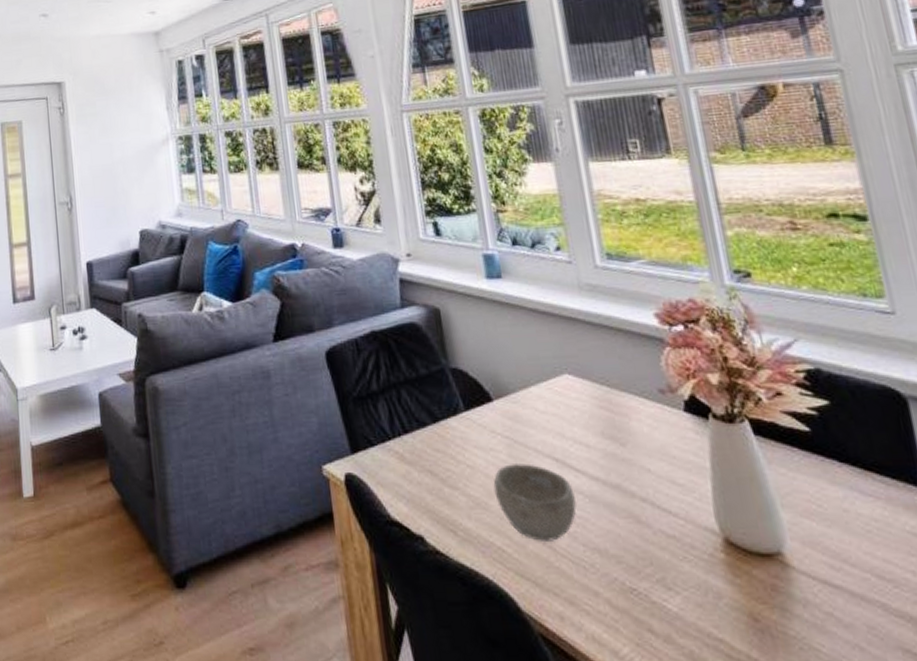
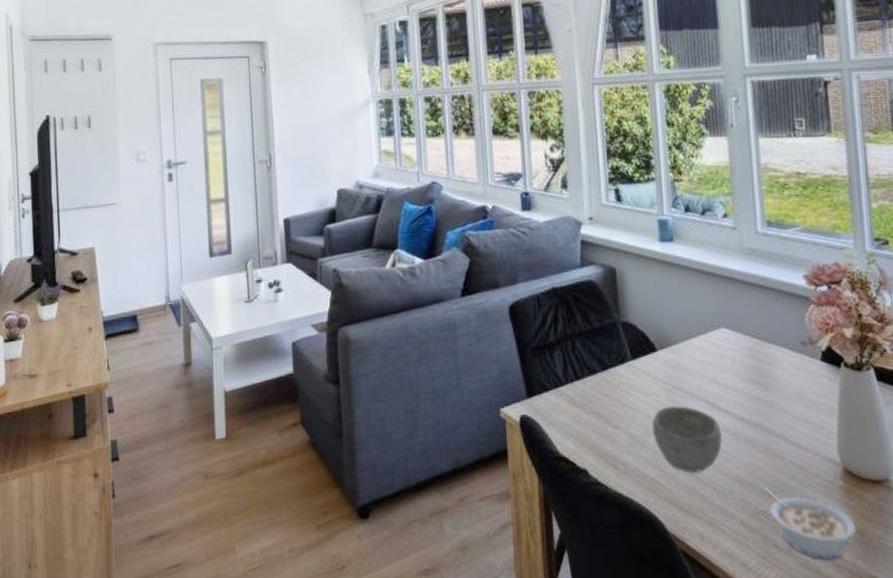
legume: none [627,559,748,650] -> present [761,486,857,561]

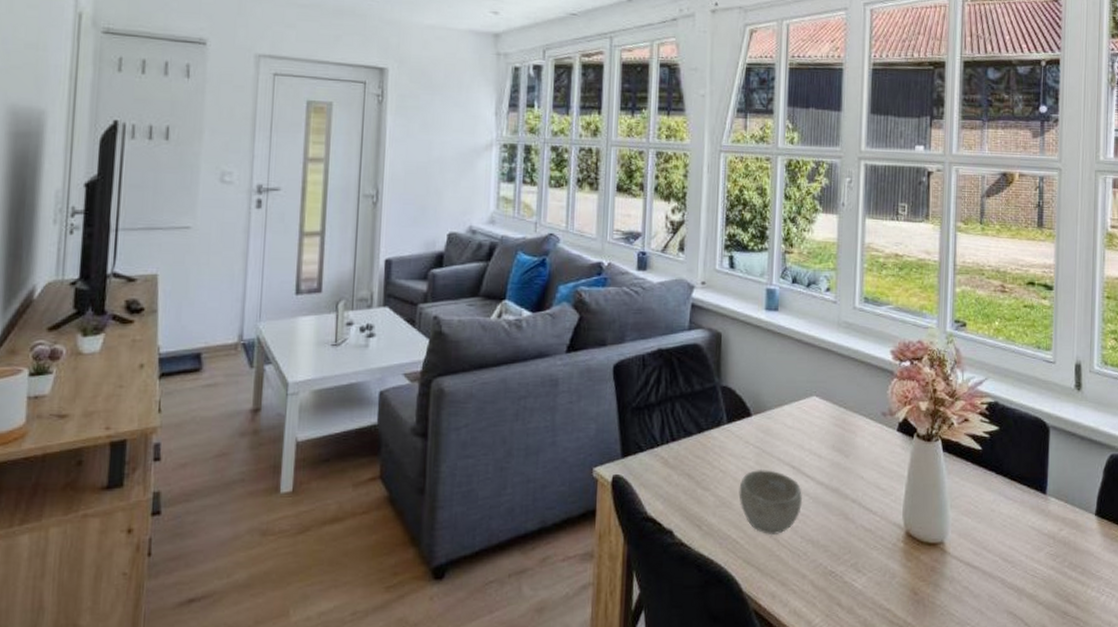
legume: present [761,486,857,561] -> none [832,548,911,618]

